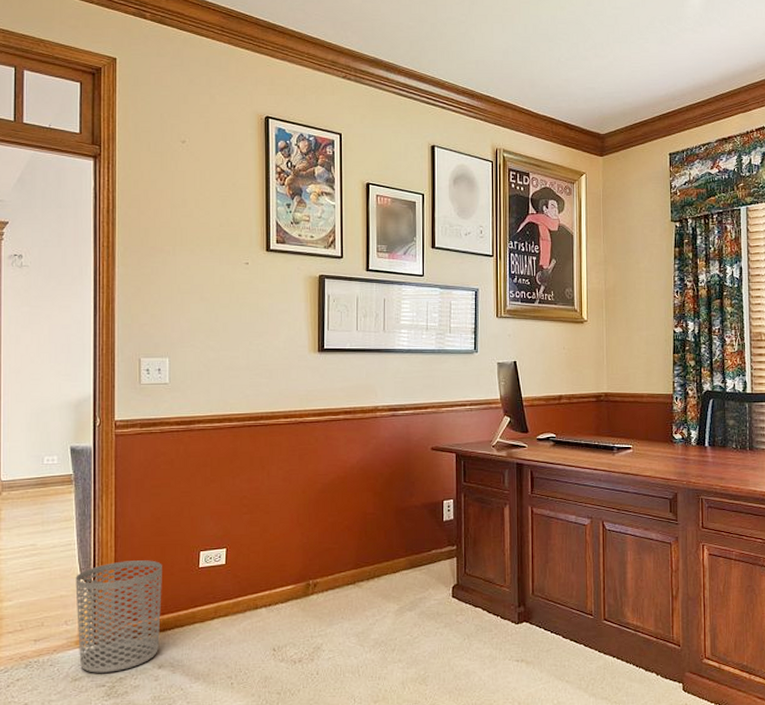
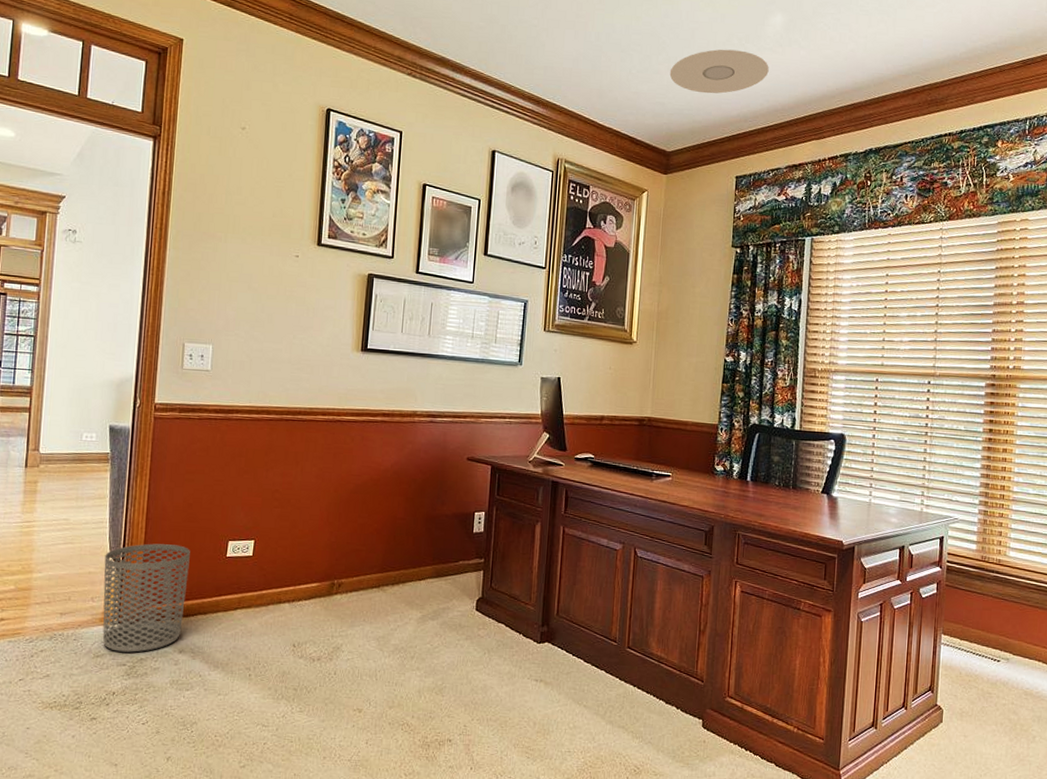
ceiling light: none [597,32,692,76] -> present [669,49,769,94]

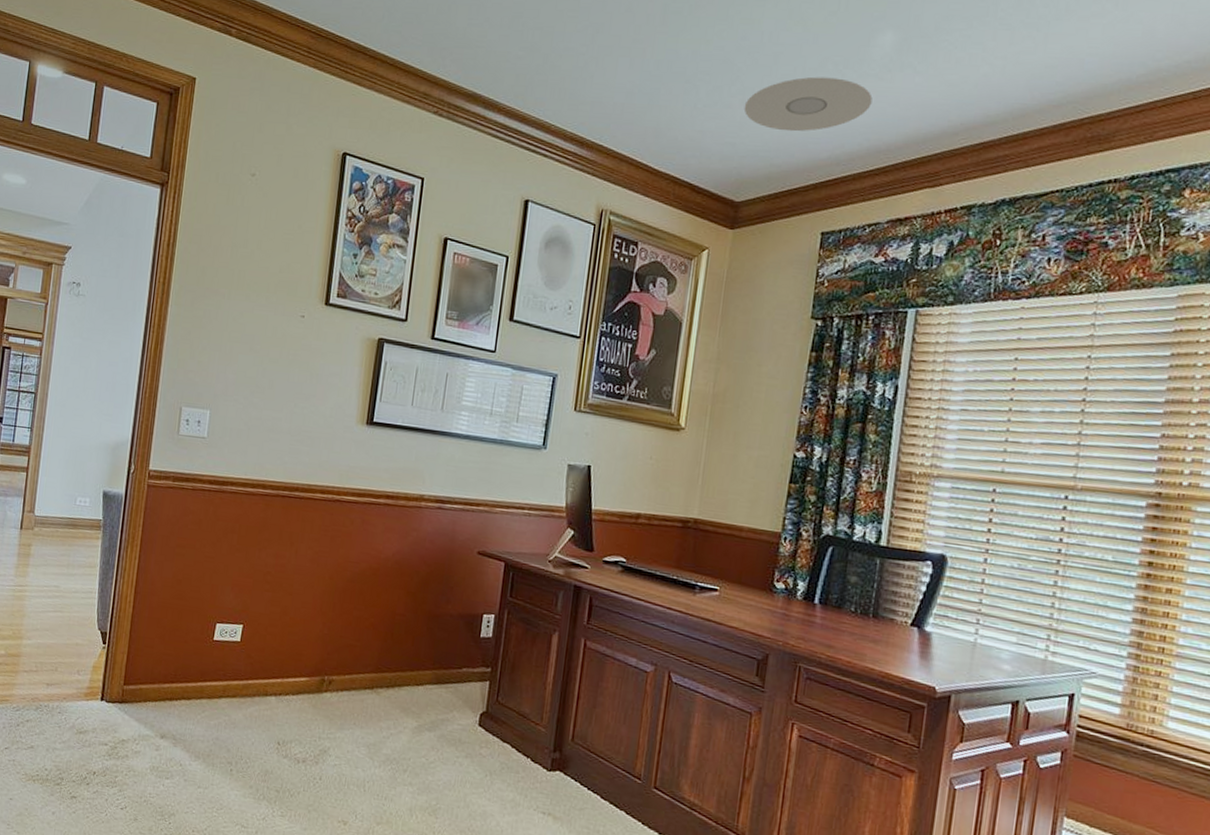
waste bin: present [102,543,190,653] -> none [86,619,177,733]

